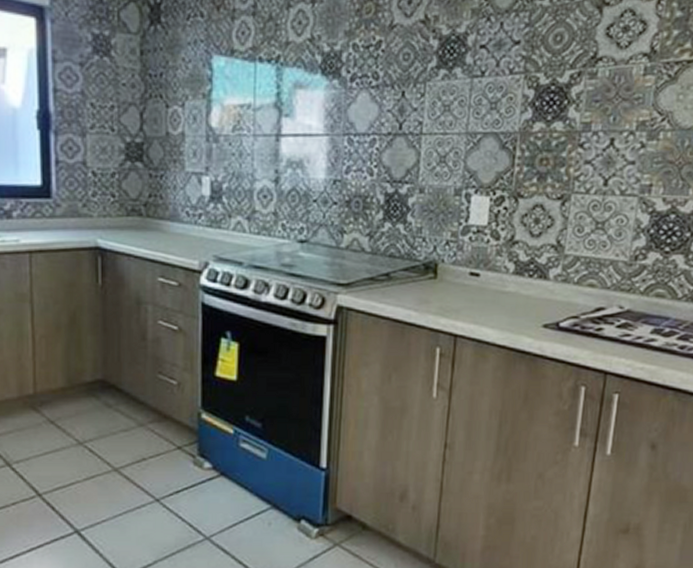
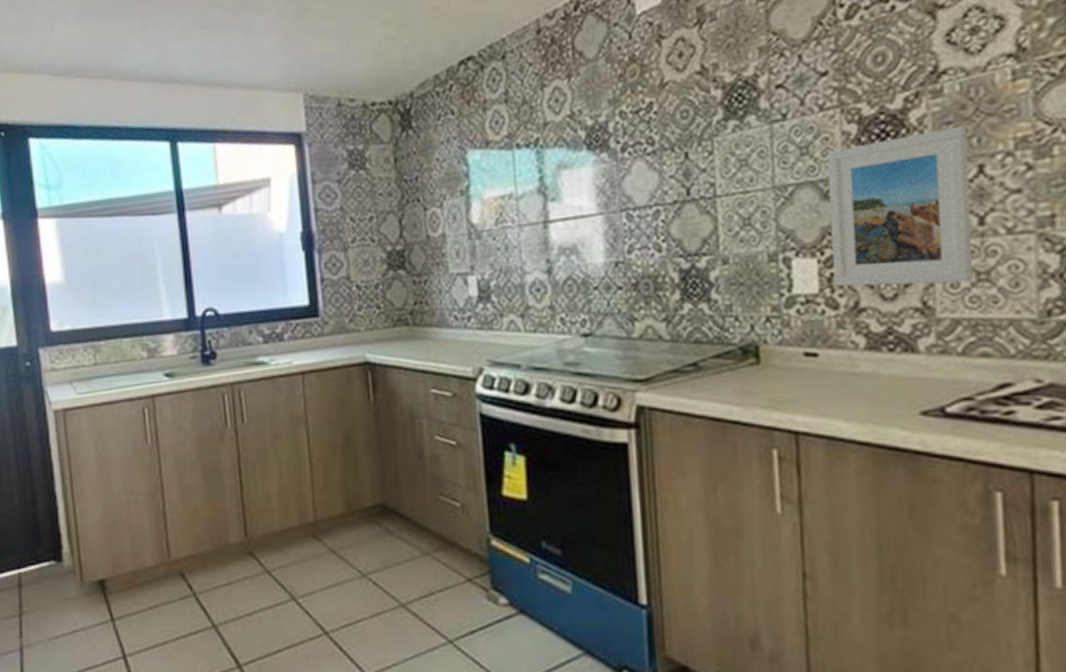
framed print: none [499,104,608,229] -> present [827,125,974,287]

